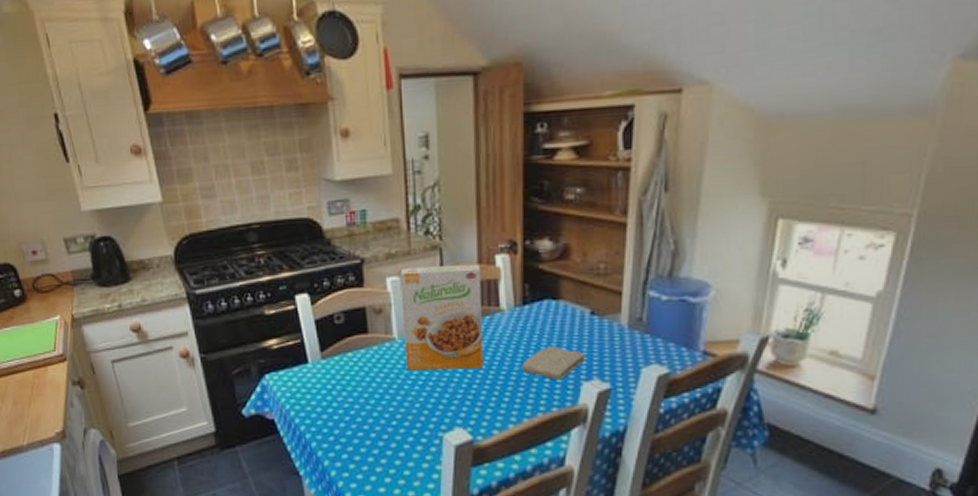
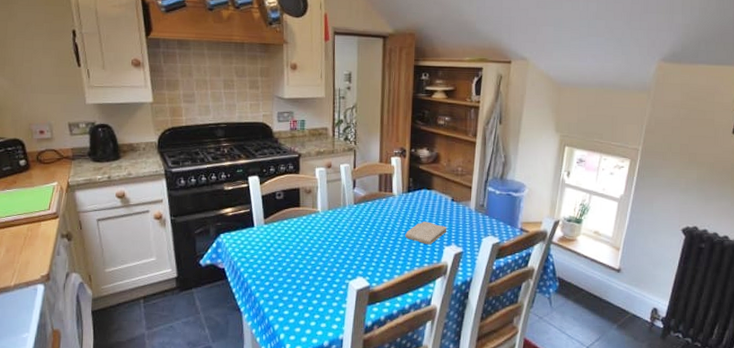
cereal box: present [400,264,484,371] -> none [325,162,381,236]

